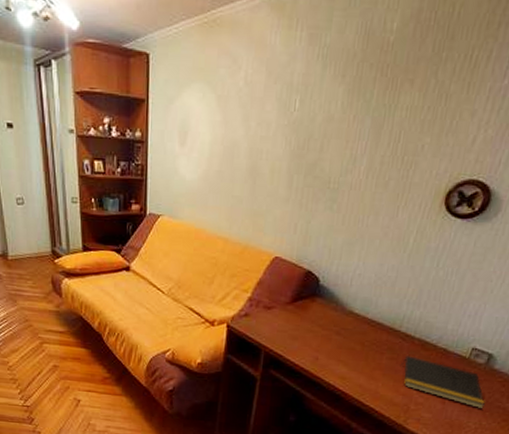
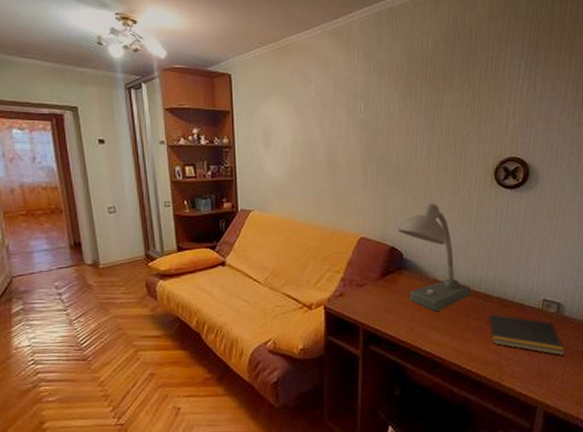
desk lamp: none [318,225,391,345] -> present [398,202,471,311]

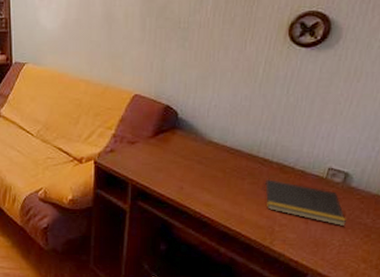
desk lamp: present [398,202,471,311] -> none [174,60,249,173]

